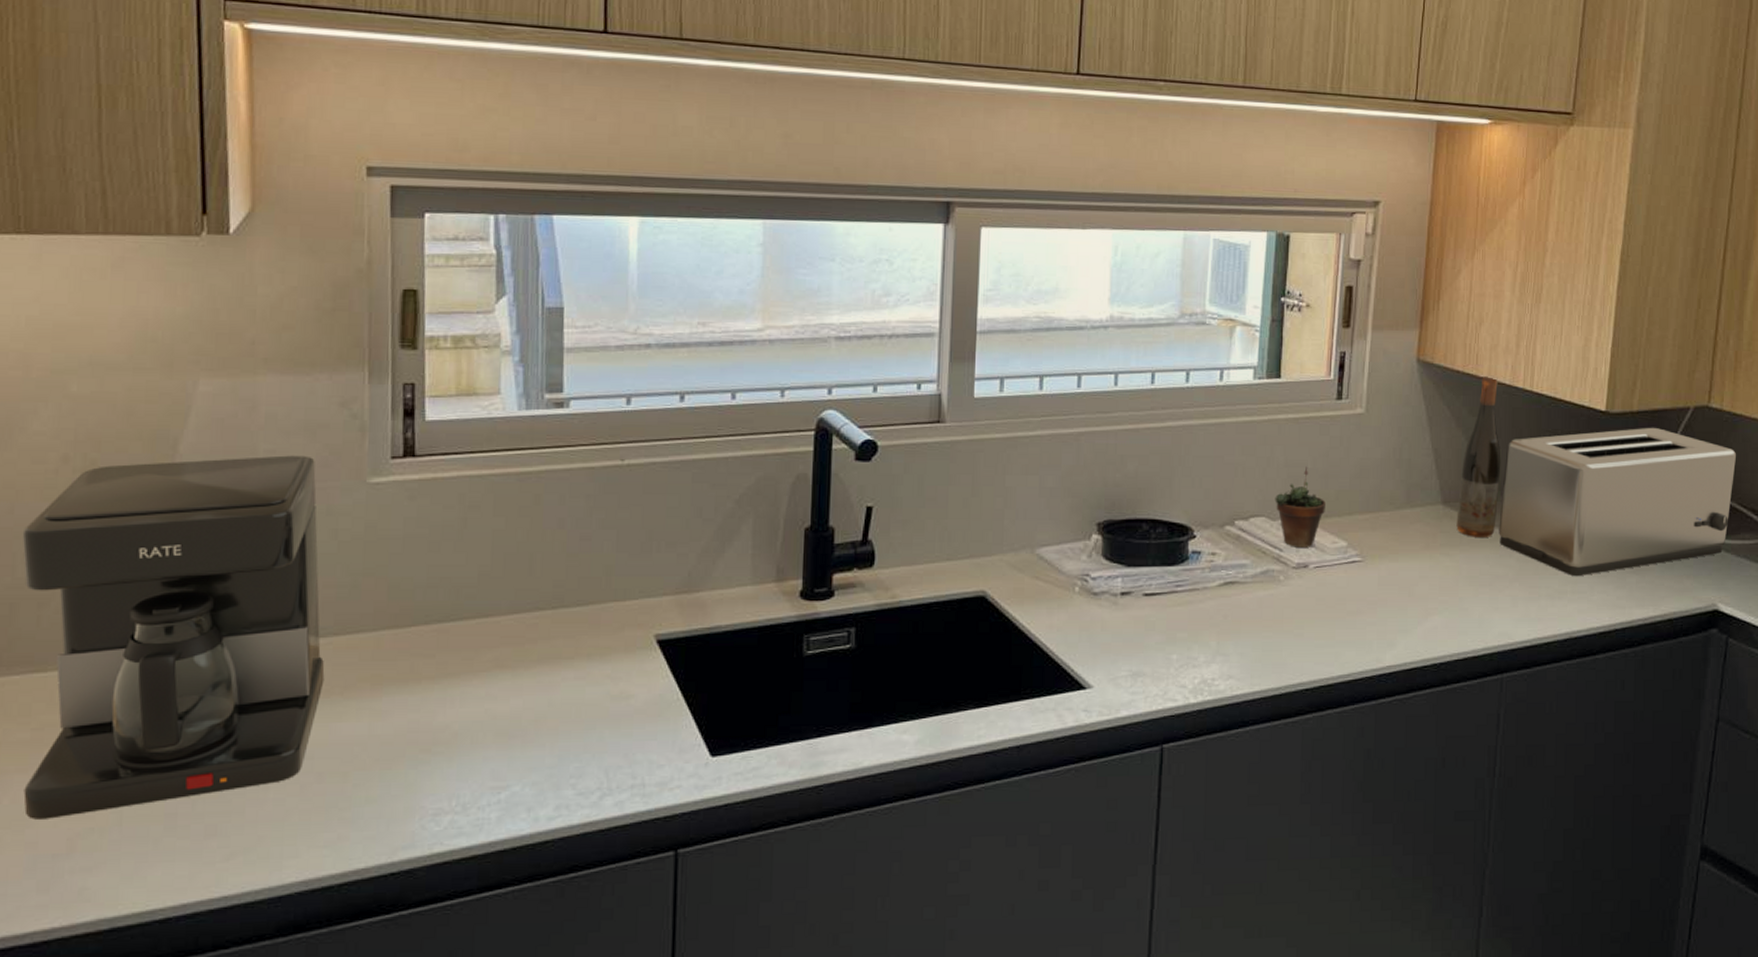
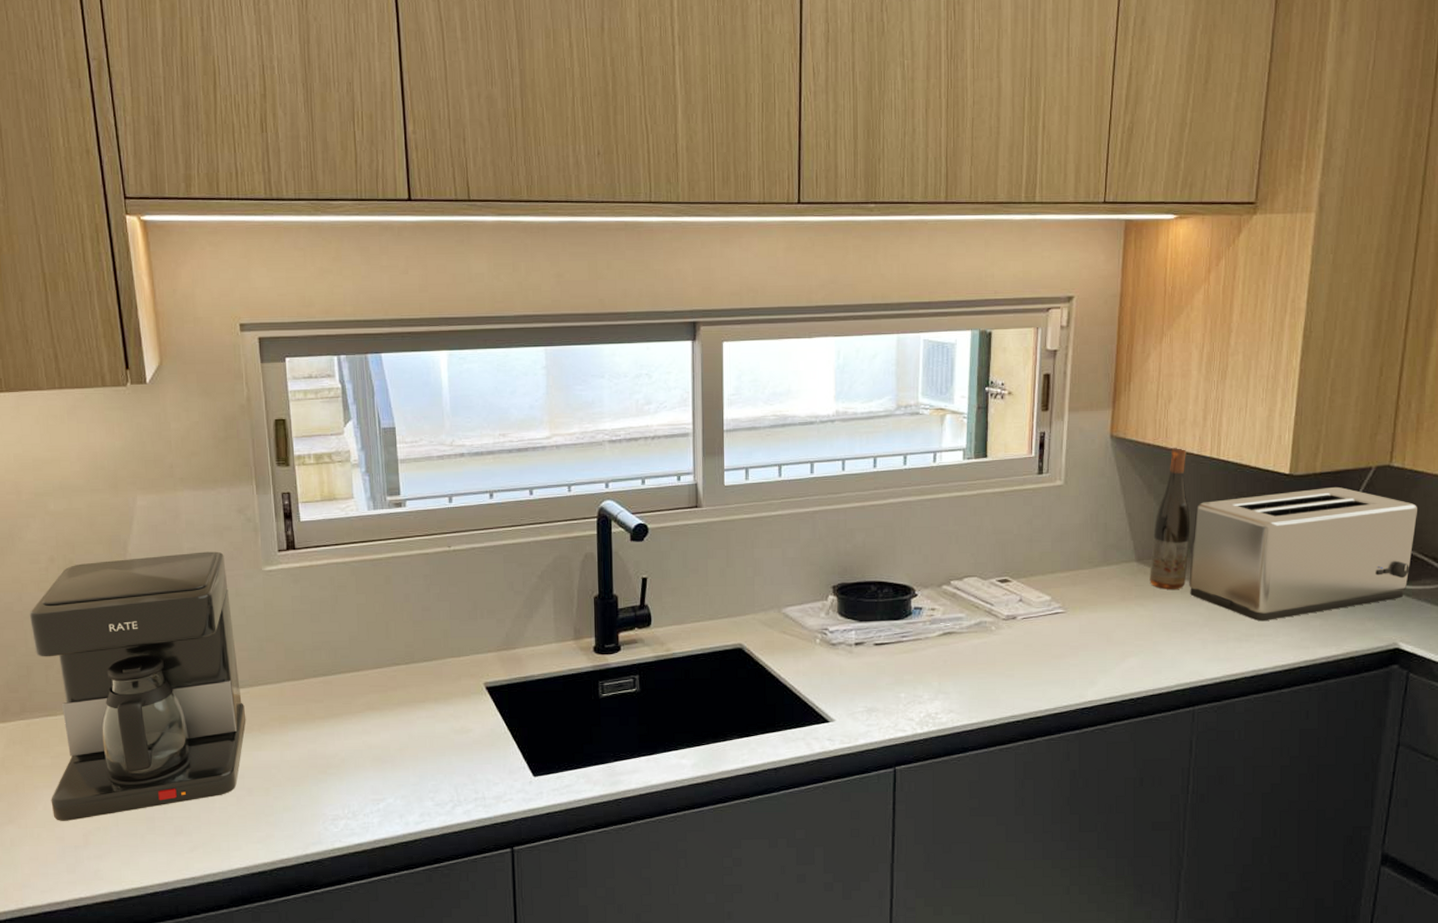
succulent plant: present [1275,466,1325,547] -> none [985,533,1030,602]

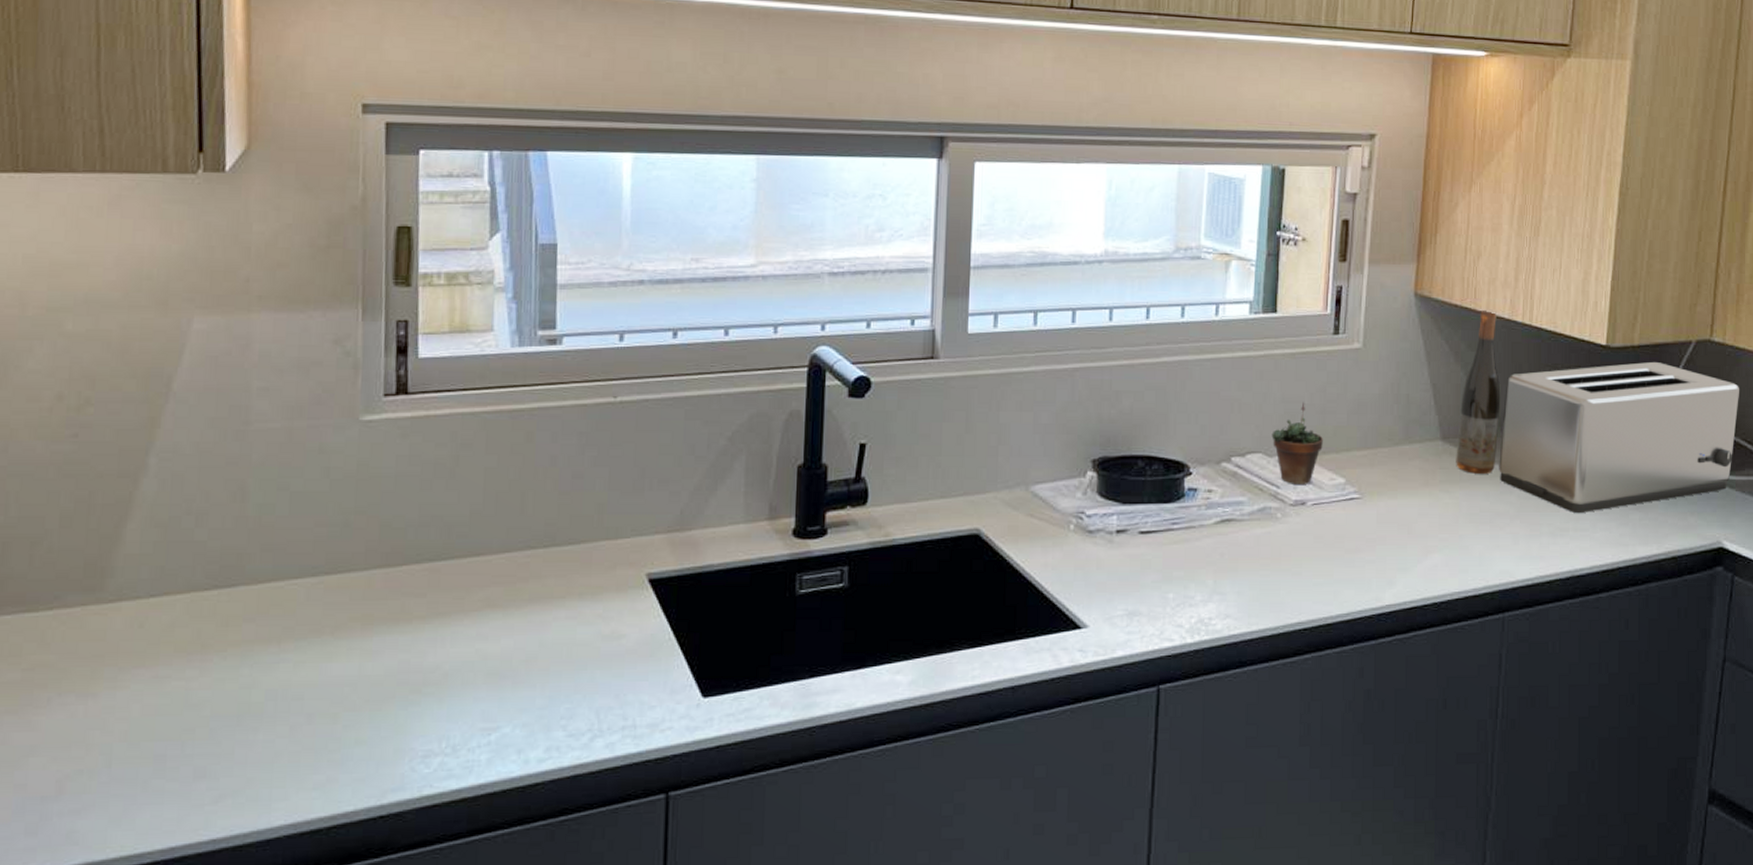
coffee maker: present [29,551,246,821] -> none [13,393,316,761]
succulent plant: none [985,533,1030,602] -> present [1271,402,1323,484]

